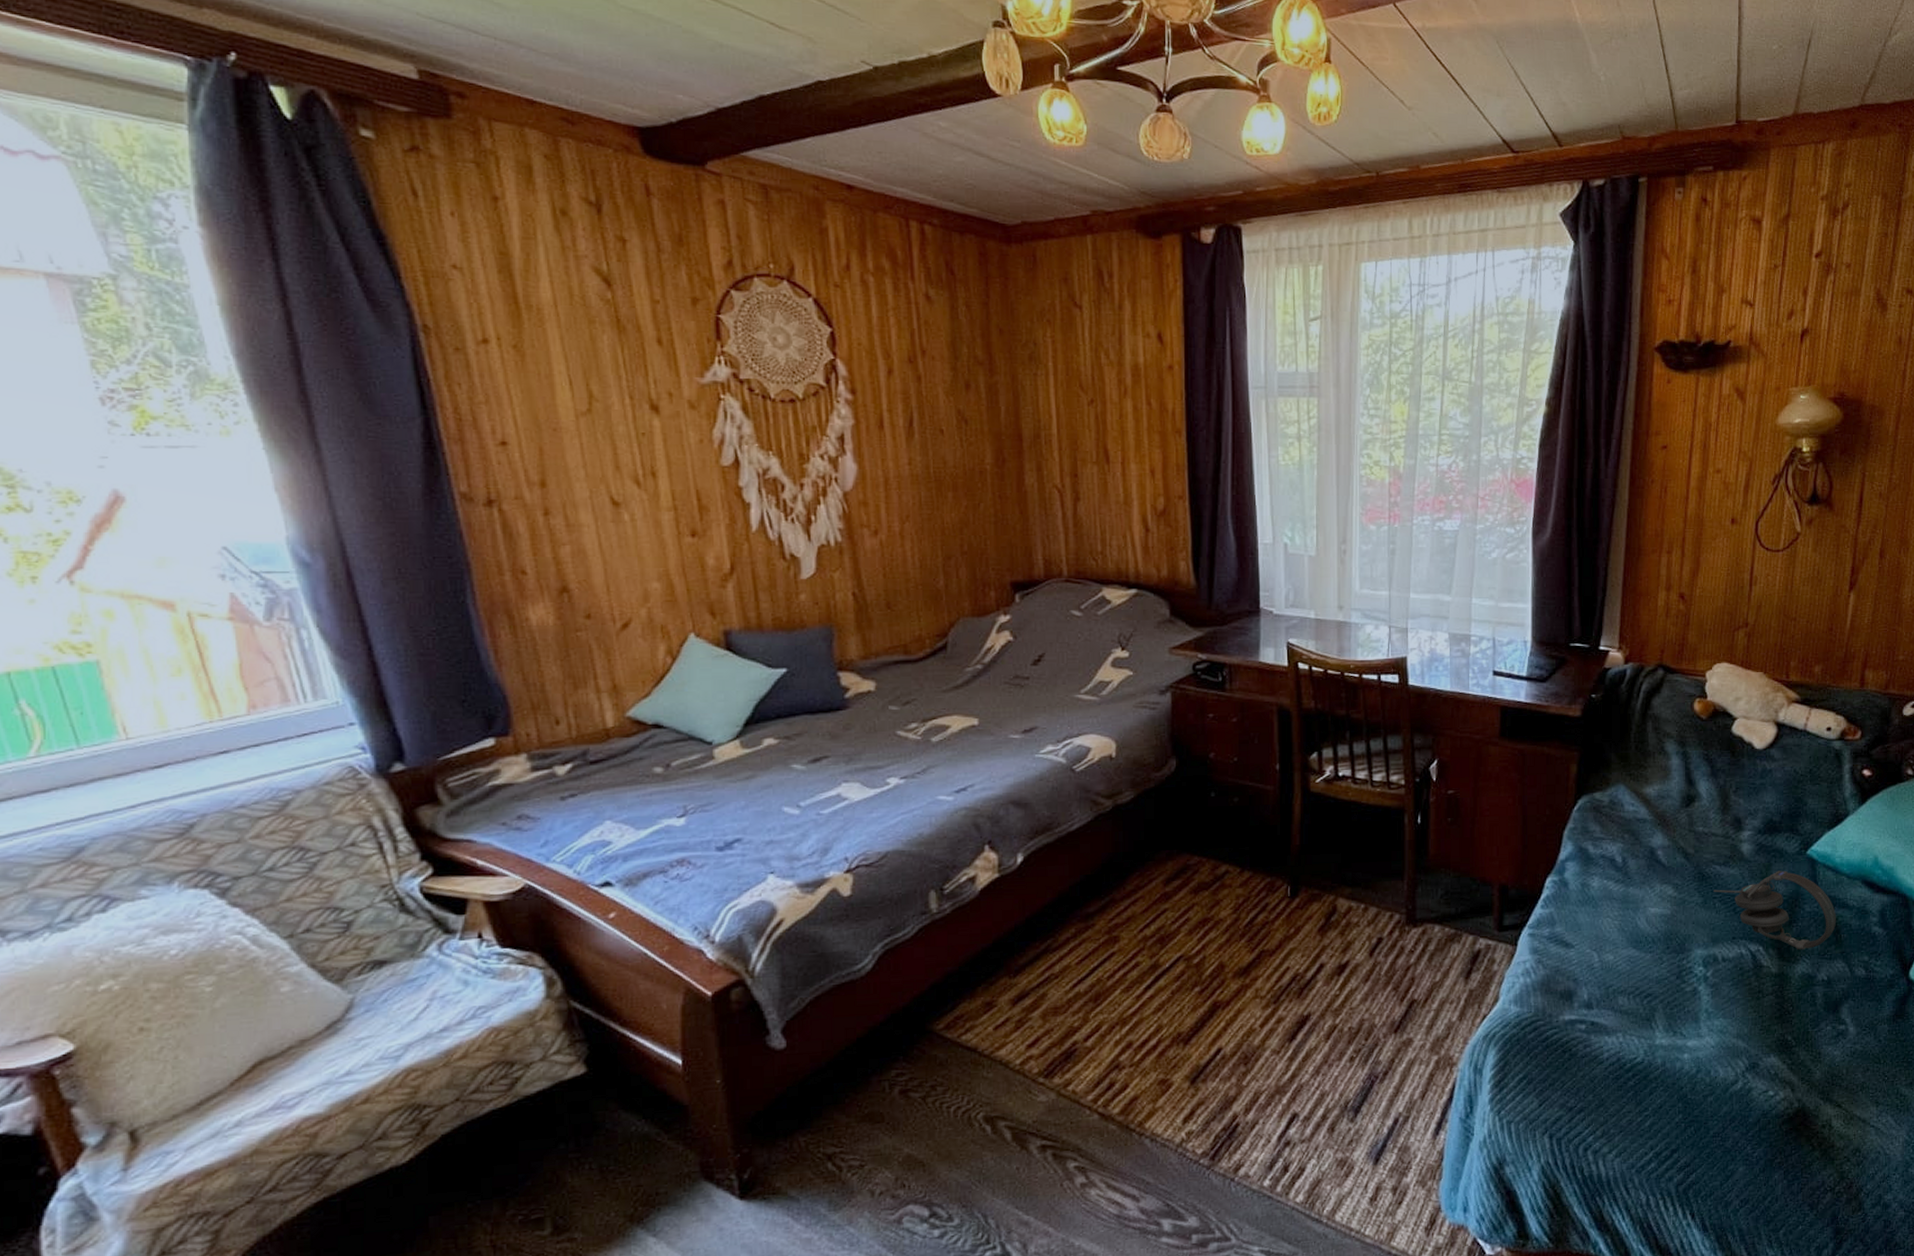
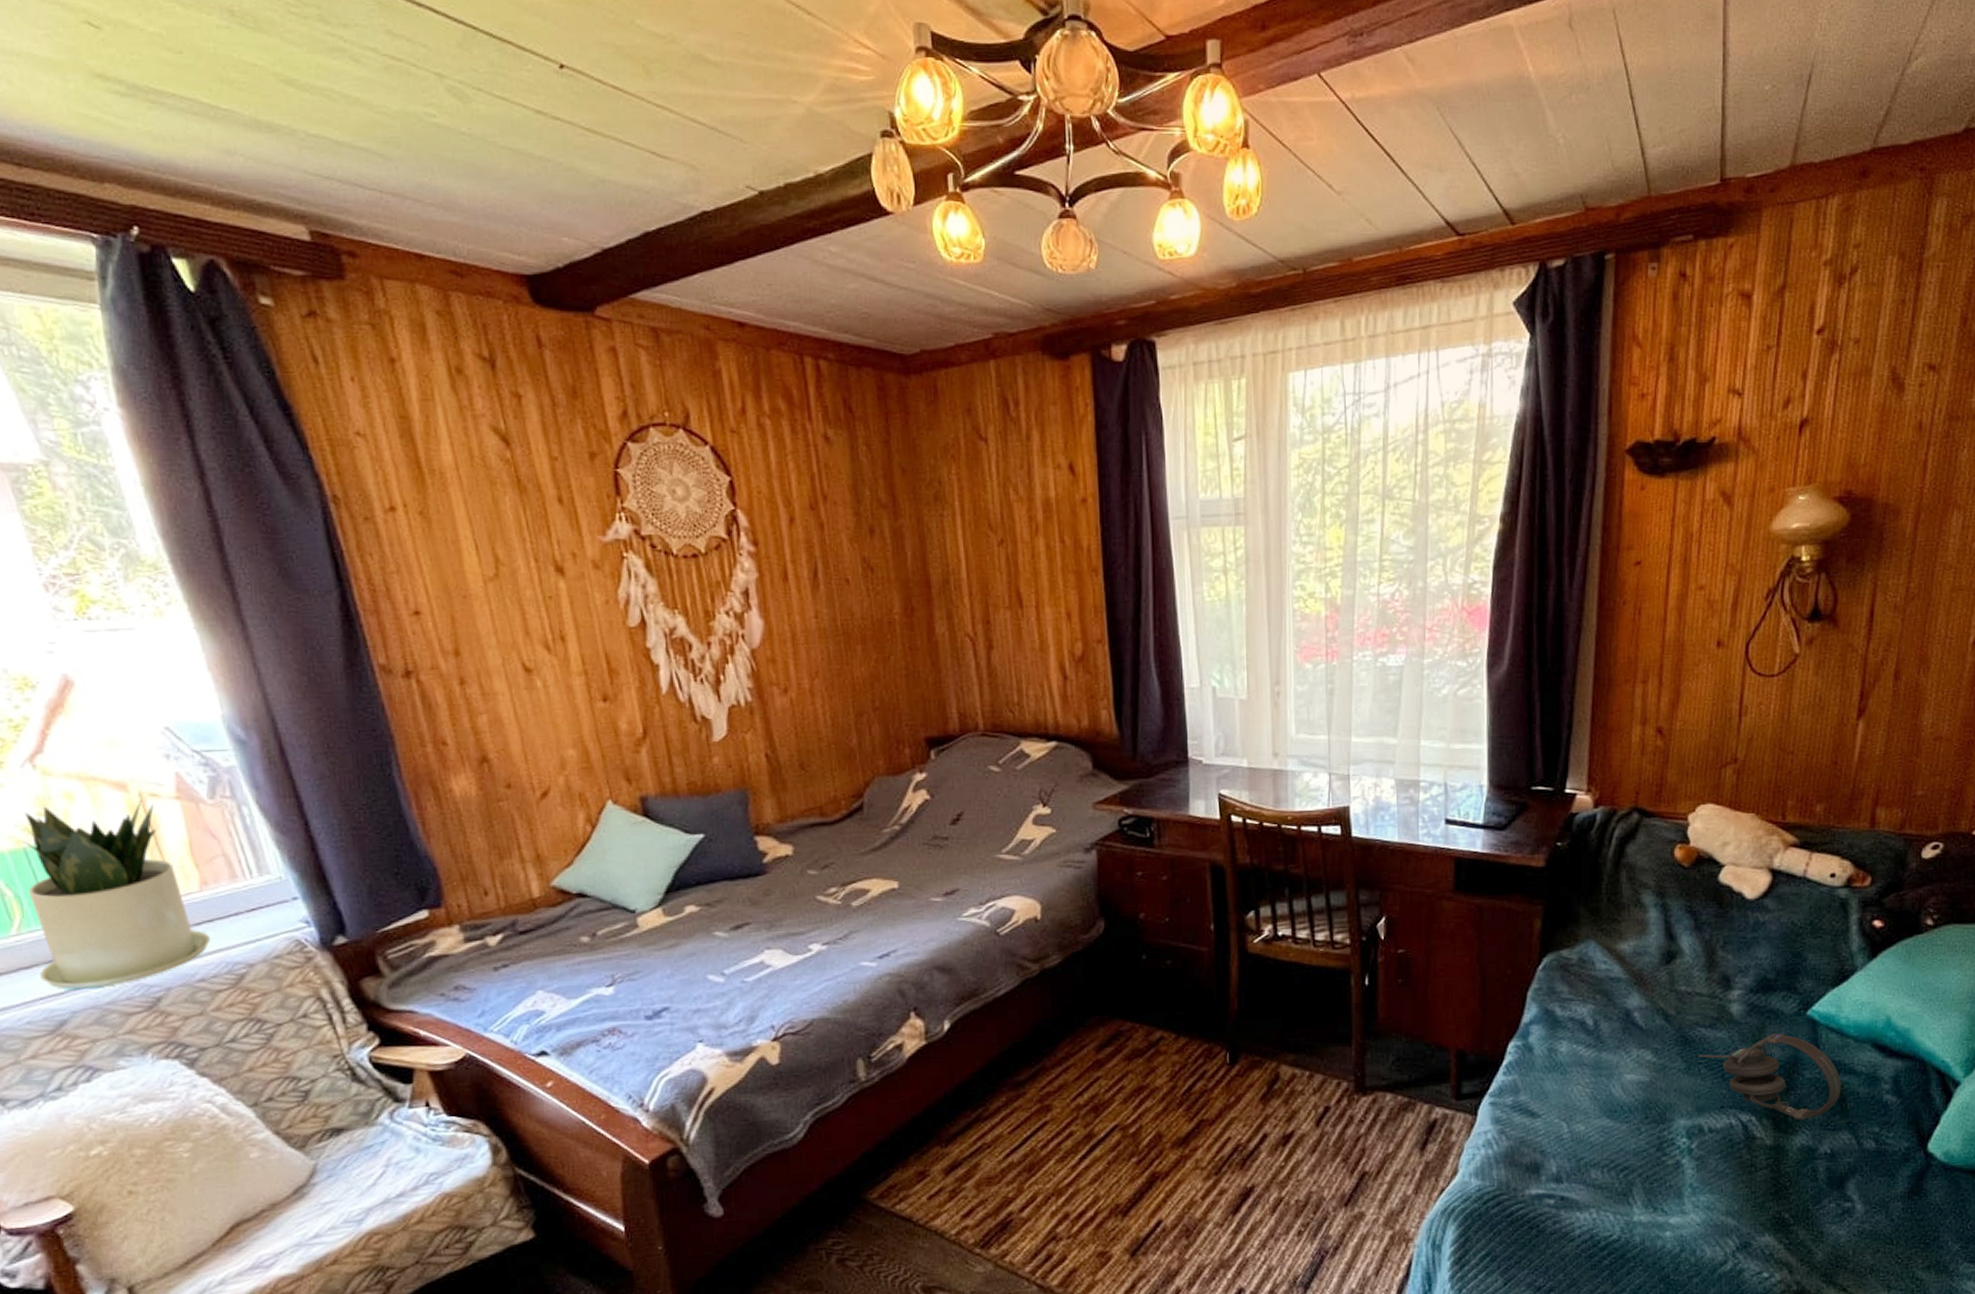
planter: none [52,620,254,814] -> present [23,799,210,989]

